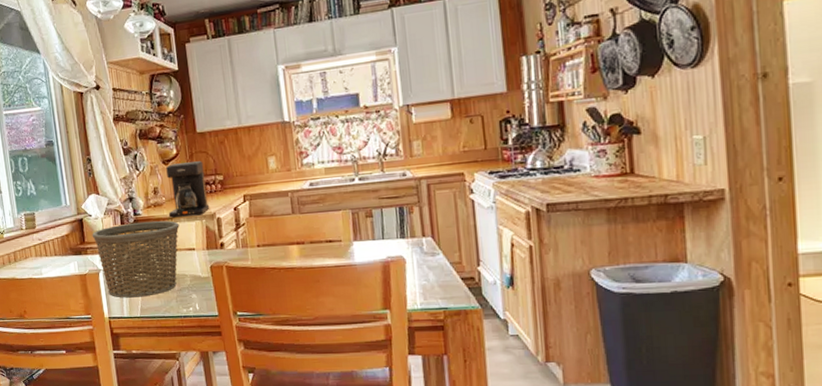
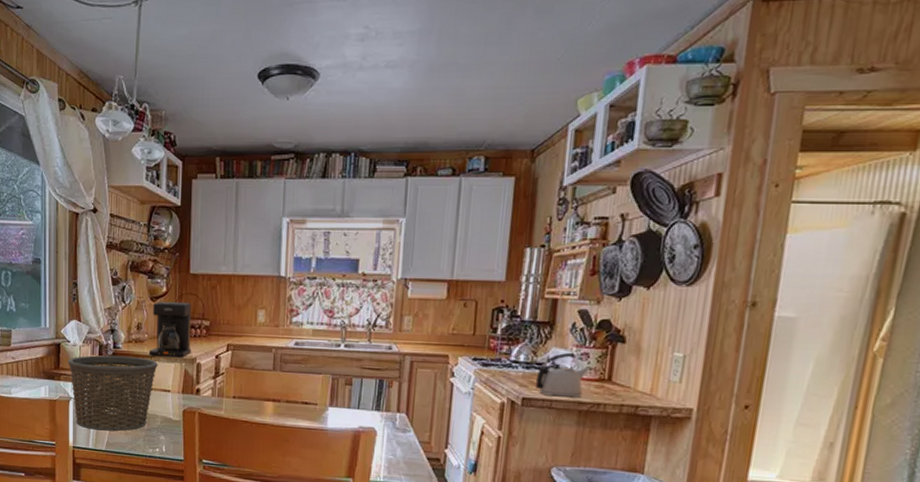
kettle: none [556,151,611,198] -> present [535,352,592,398]

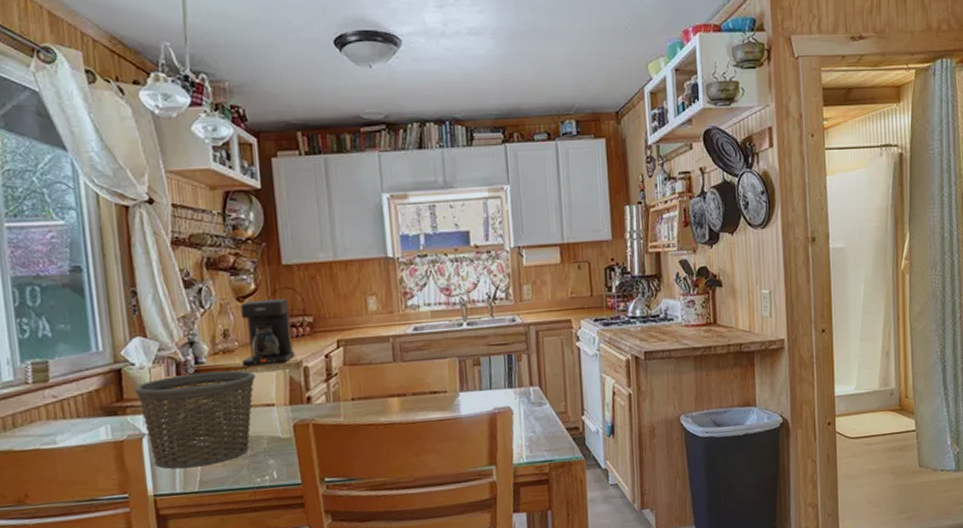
kettle: present [535,352,592,398] -> none [653,301,699,347]

